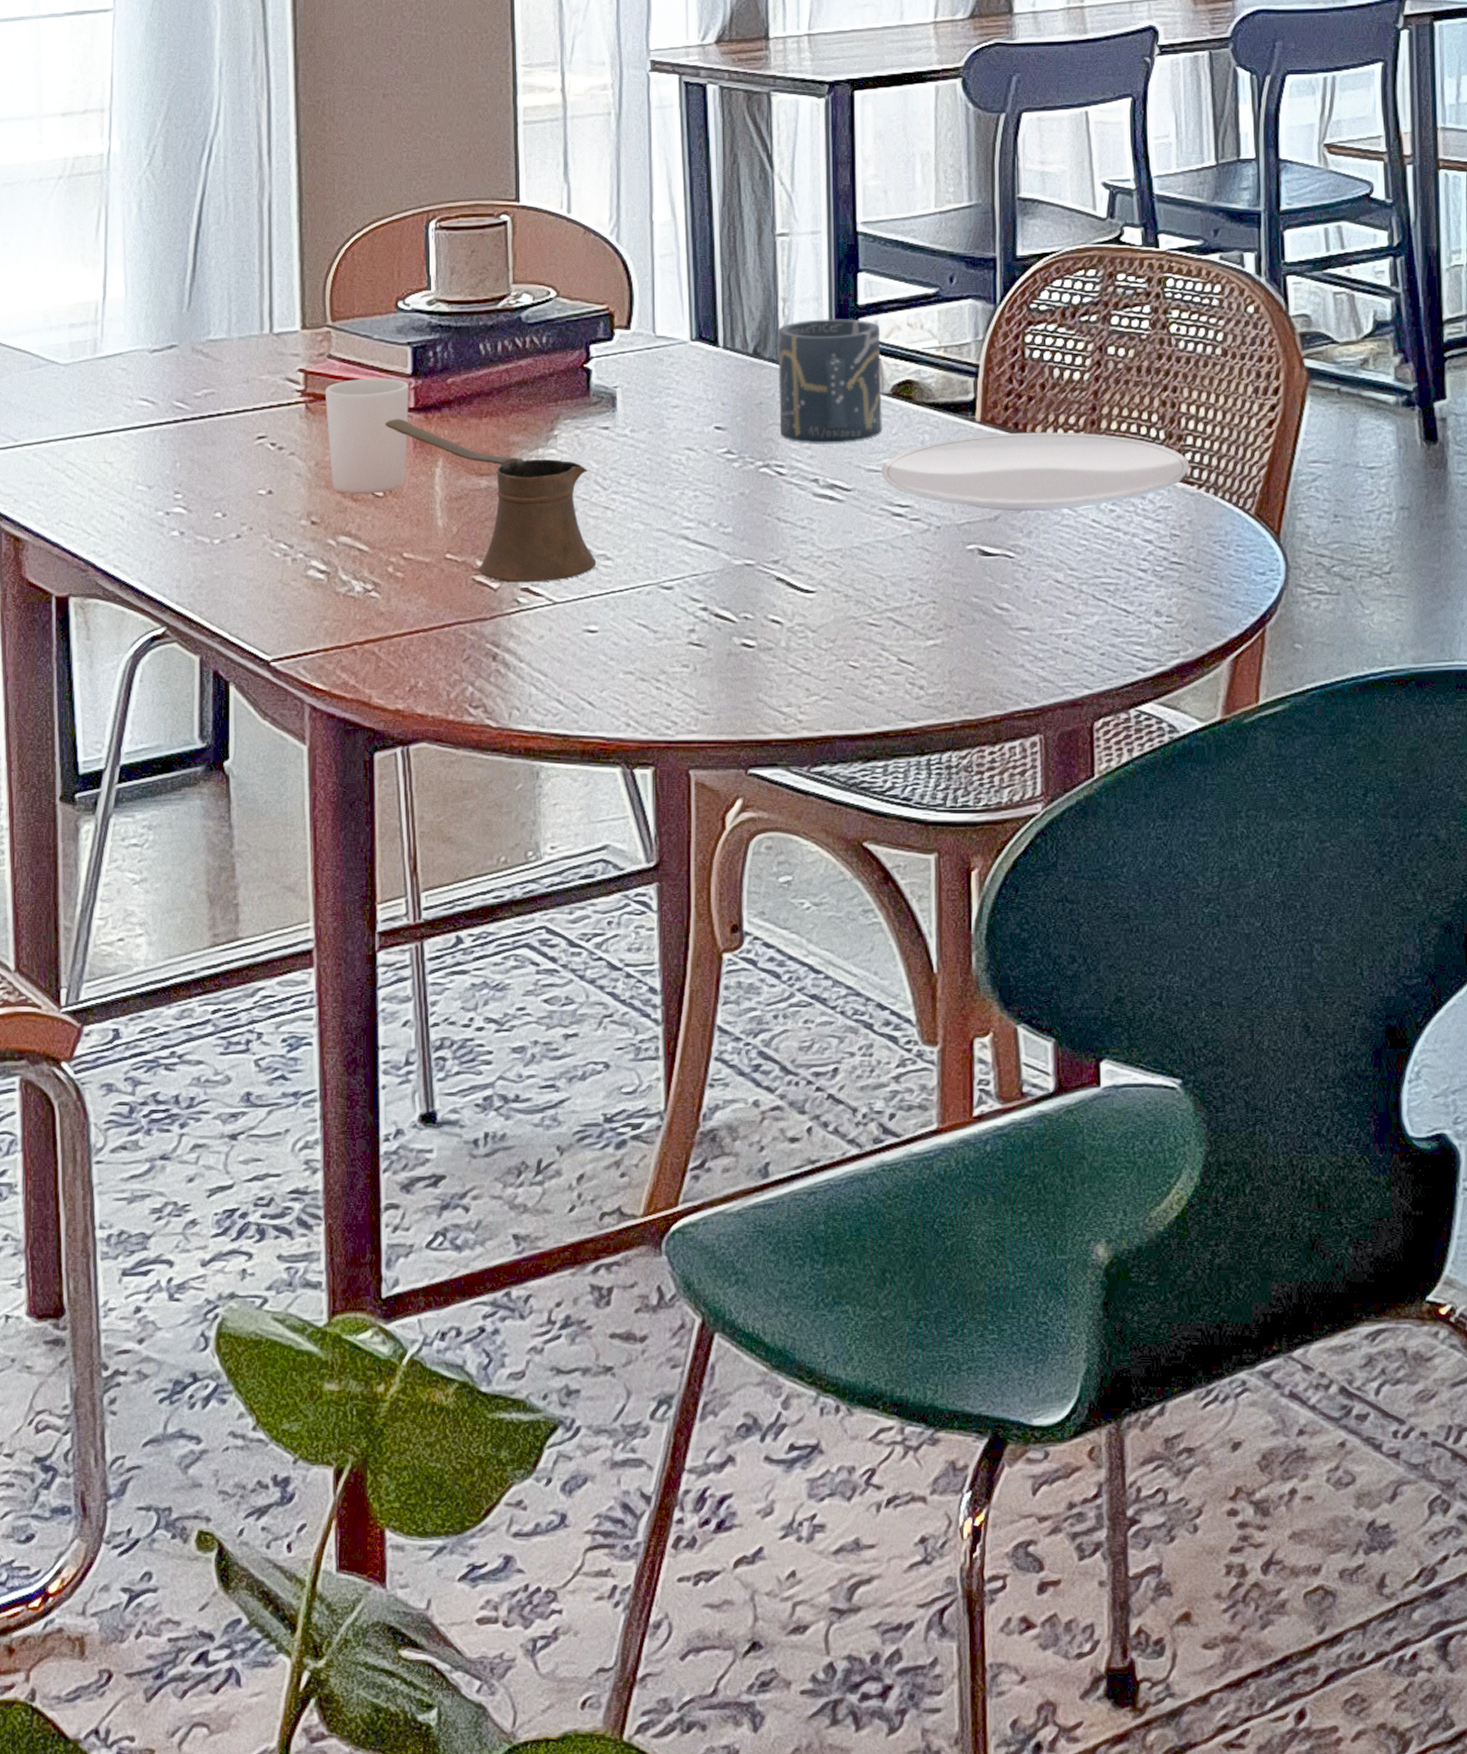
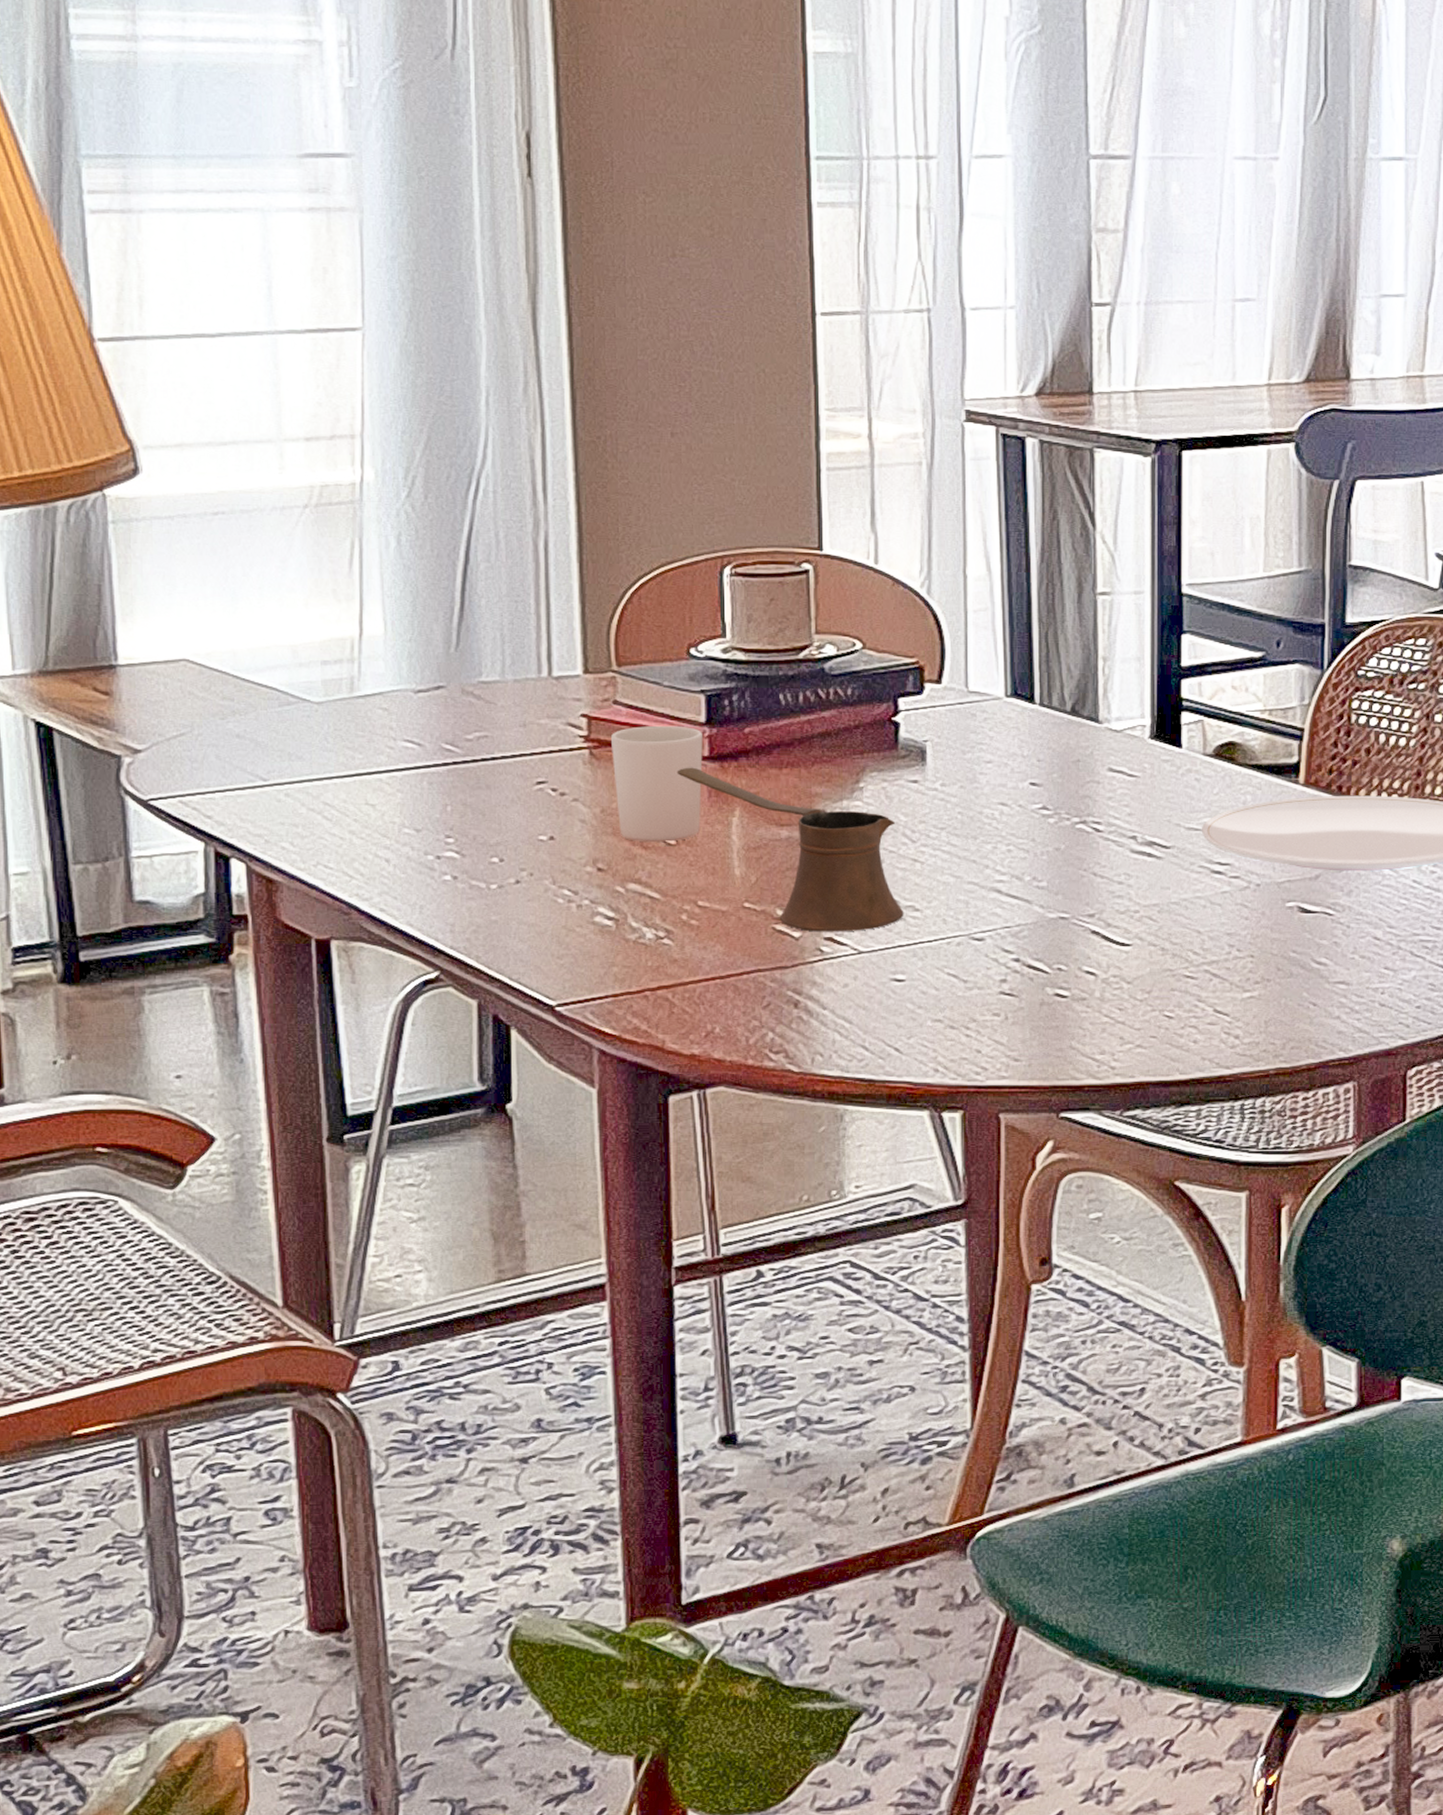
cup: present [778,319,882,443] -> none [1097,679,1204,801]

